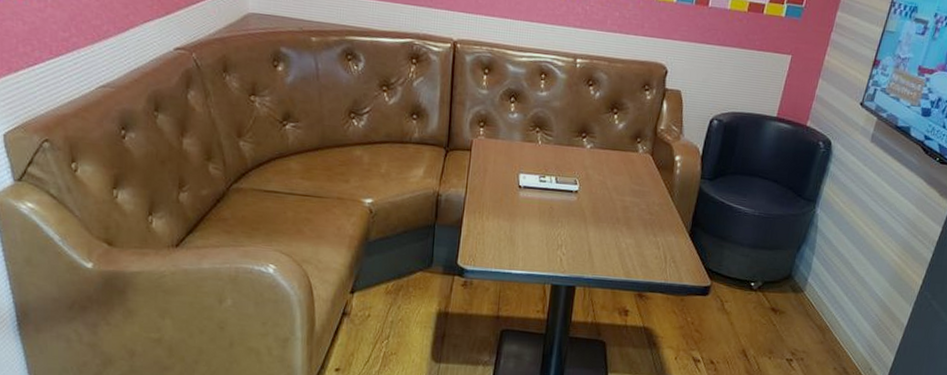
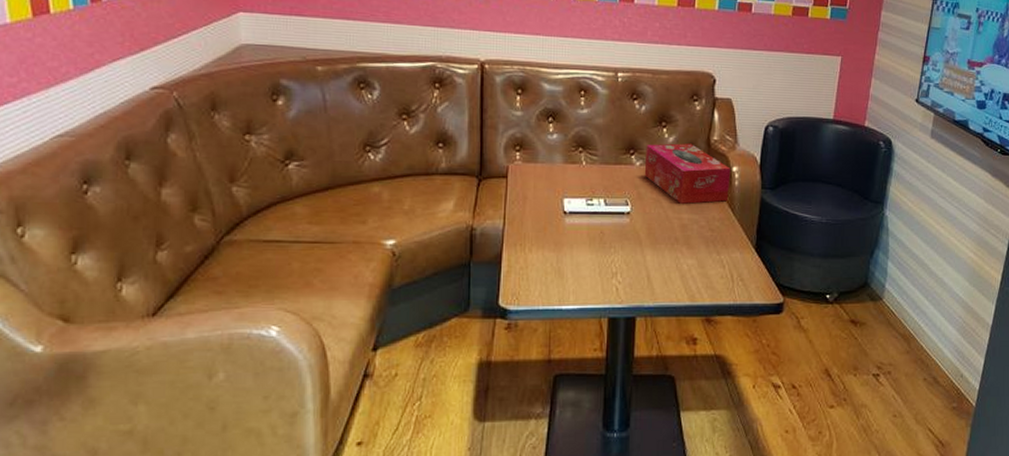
tissue box: none [593,129,674,189] -> present [644,143,731,204]

